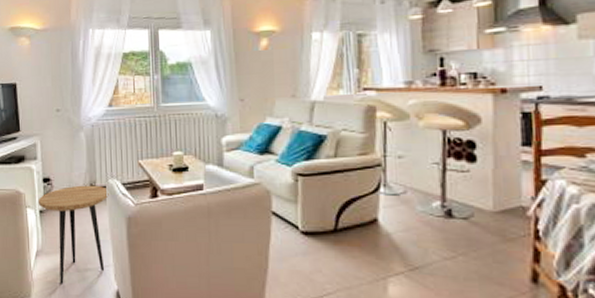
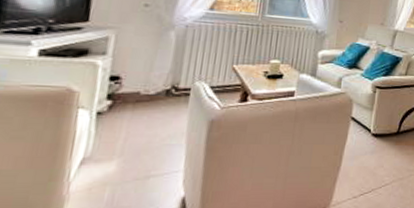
side table: present [38,185,109,284] -> none [97,86,194,195]

